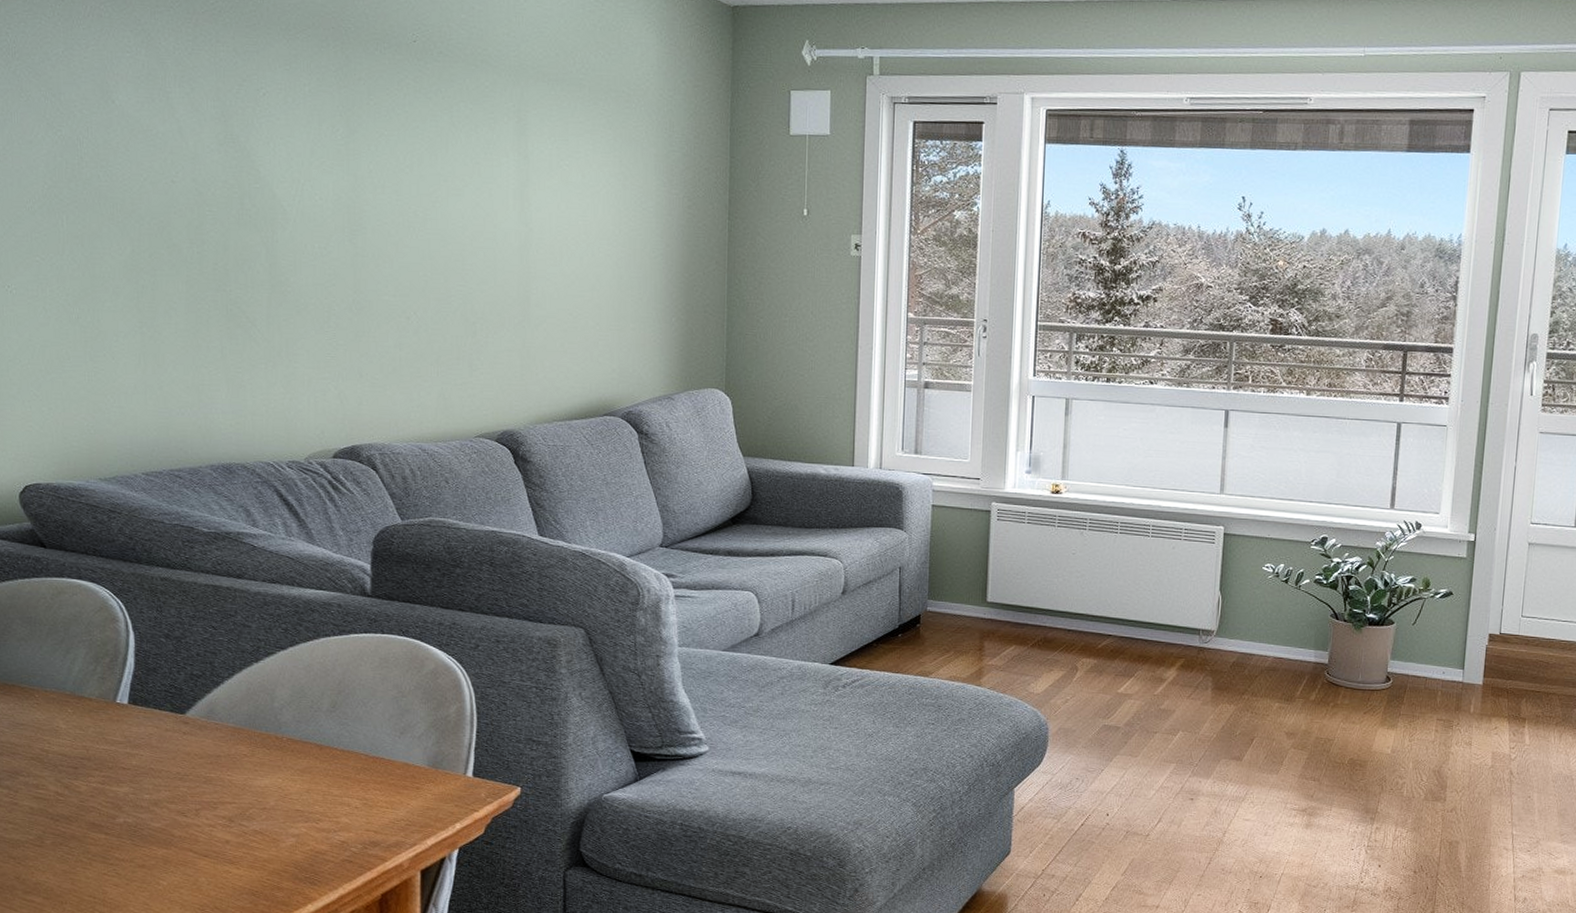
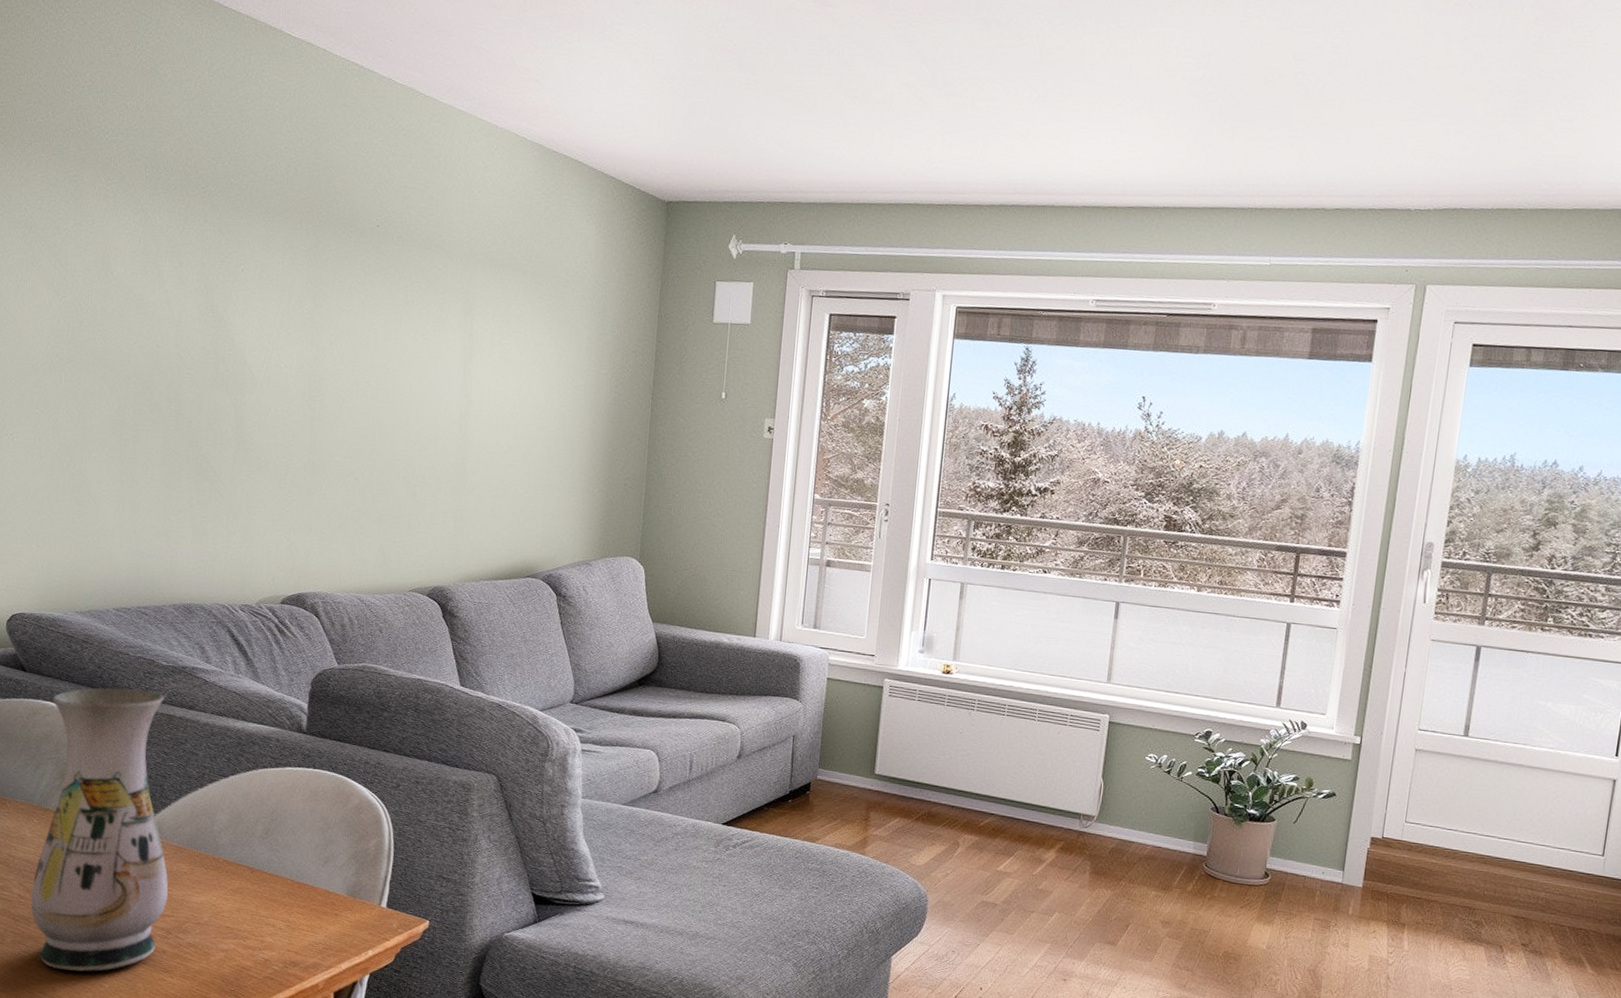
vase: none [70,560,228,871] -> present [30,688,168,972]

